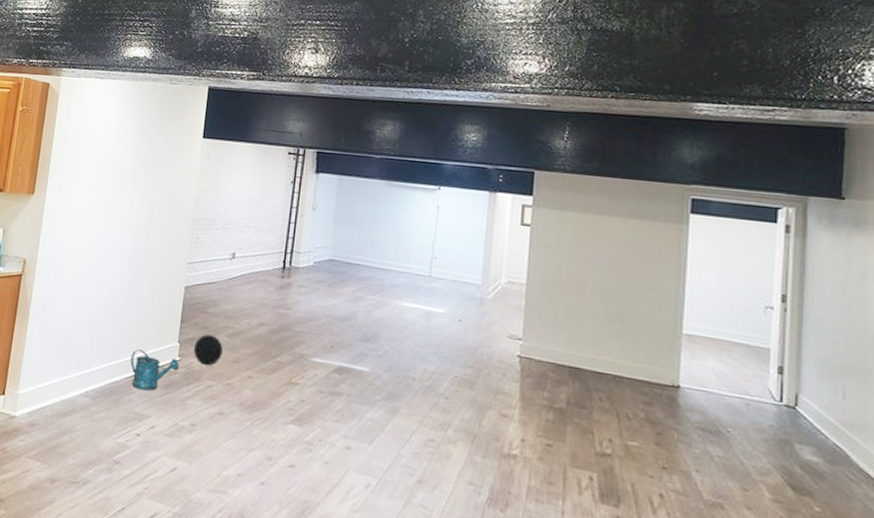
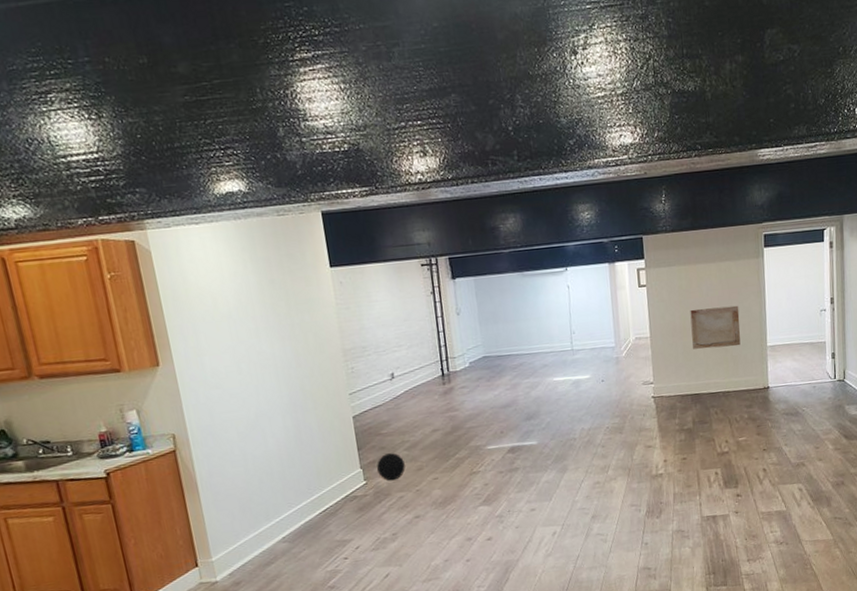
watering can: present [130,349,180,391] -> none [318,484,369,520]
stone plaque: none [580,265,648,324] -> present [690,305,741,349]

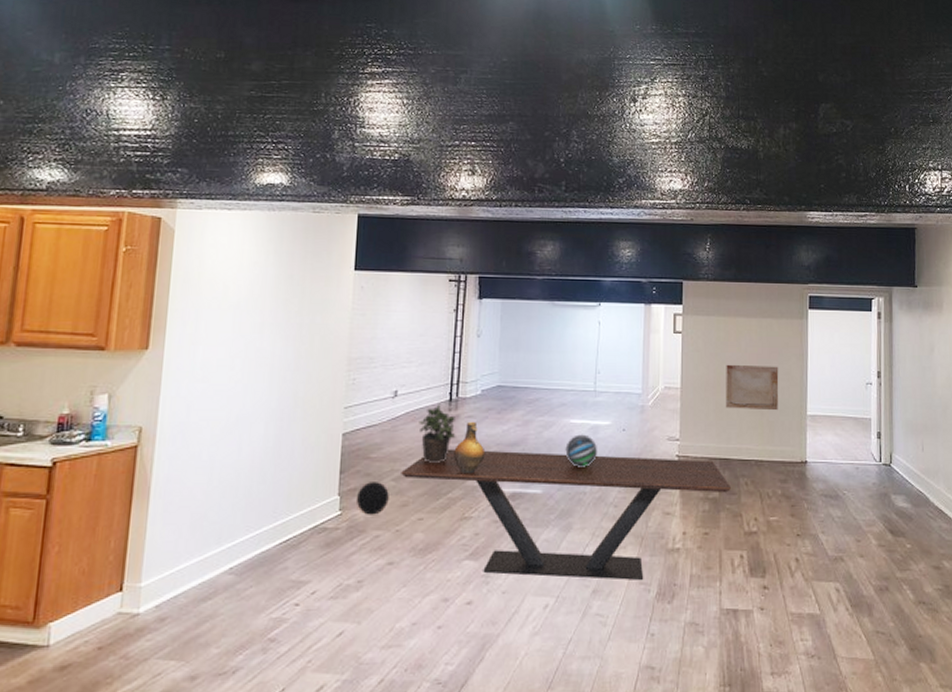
dining table: none [411,397,704,514] -> present [401,448,732,580]
potted plant: none [418,380,454,431] -> present [419,404,456,463]
ceramic jug: none [454,390,483,437] -> present [454,421,486,474]
decorative sphere: none [552,389,582,418] -> present [565,434,598,467]

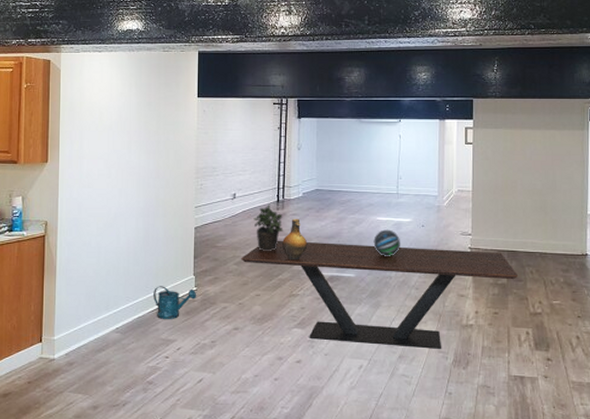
watering can: none [283,510,342,554] -> present [154,286,197,319]
ball: present [356,482,389,515] -> none [207,265,233,291]
stone plaque: present [726,364,779,411] -> none [513,170,561,210]

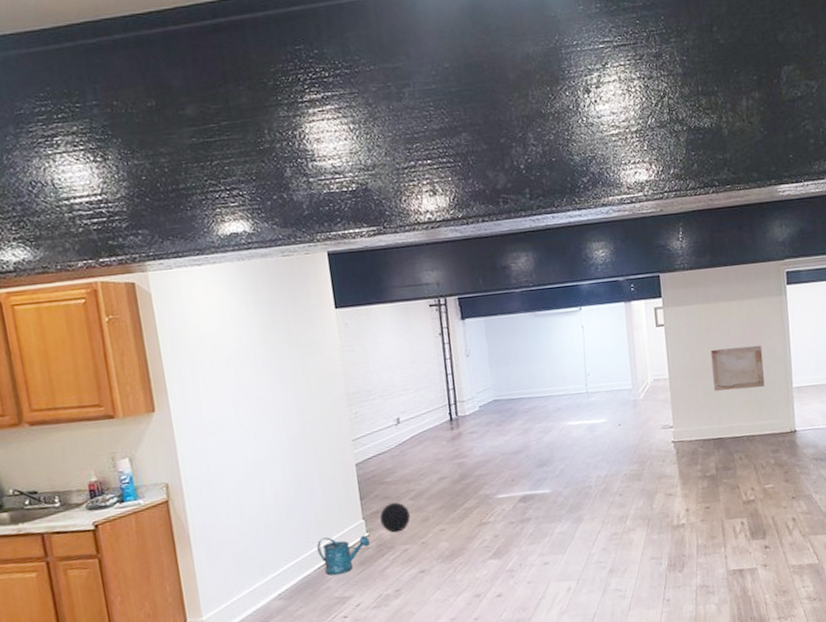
ball: none [207,265,233,291] -> present [379,502,410,533]
dining table: present [241,240,519,349] -> none [416,441,728,568]
potted plant: present [253,205,284,251] -> none [425,425,462,480]
ceramic jug: present [282,218,308,261] -> none [462,436,493,485]
decorative sphere: present [373,229,401,256] -> none [566,434,598,465]
stone plaque: none [513,170,561,210] -> present [710,345,765,391]

